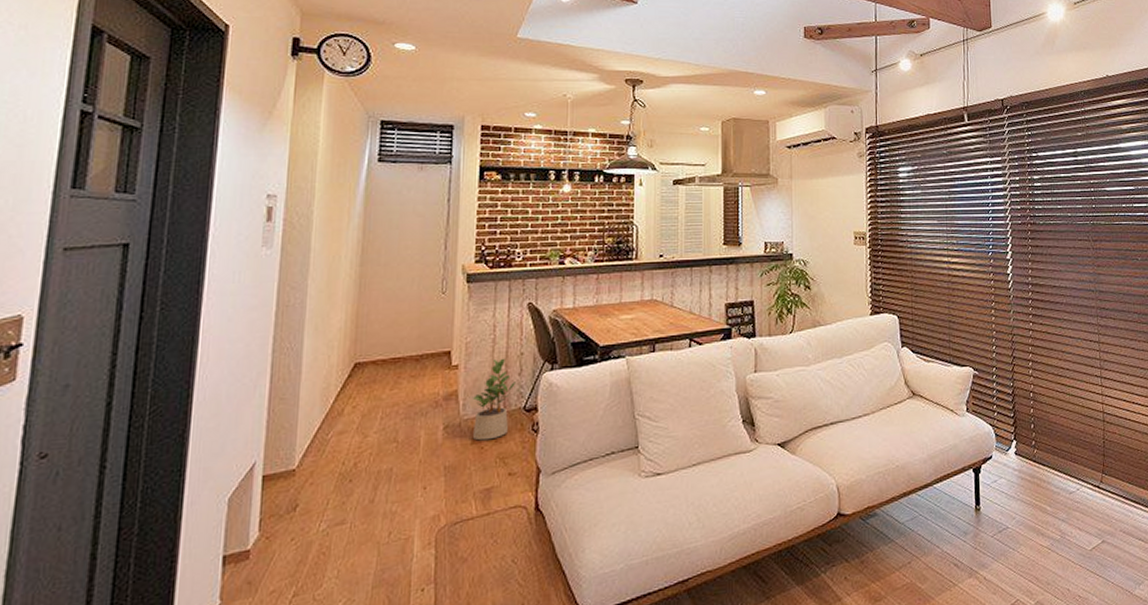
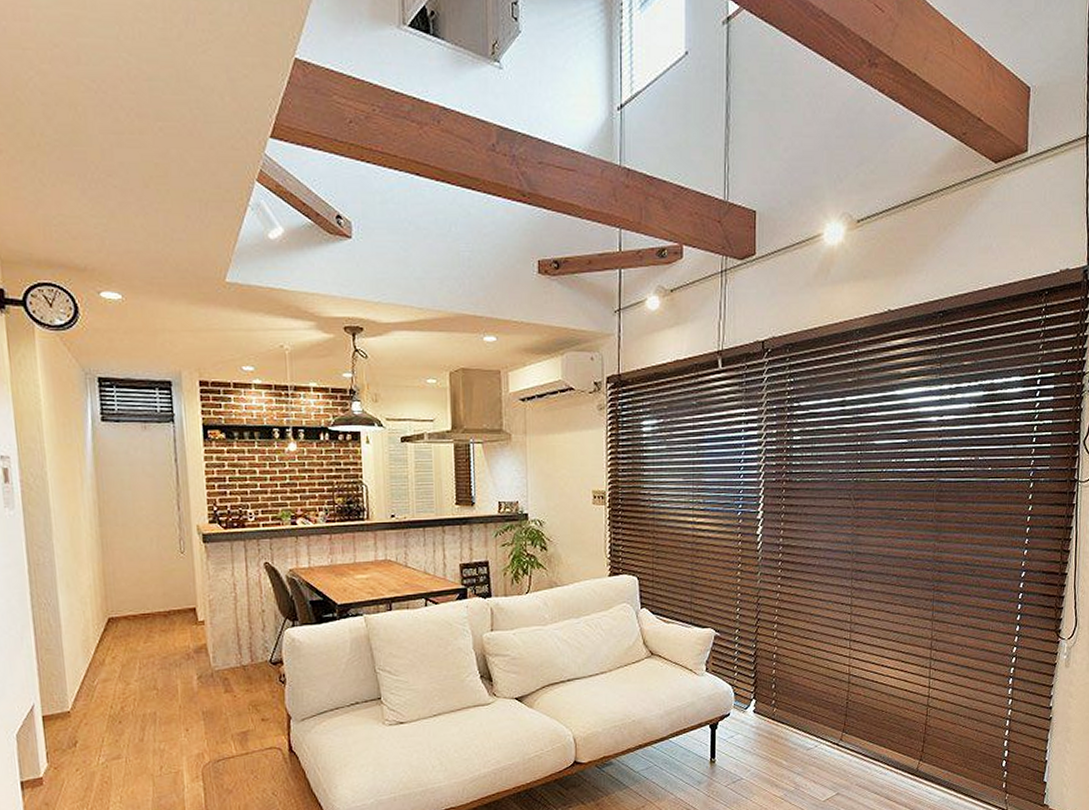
potted plant: present [472,358,515,441] -> none [222,615,260,690]

